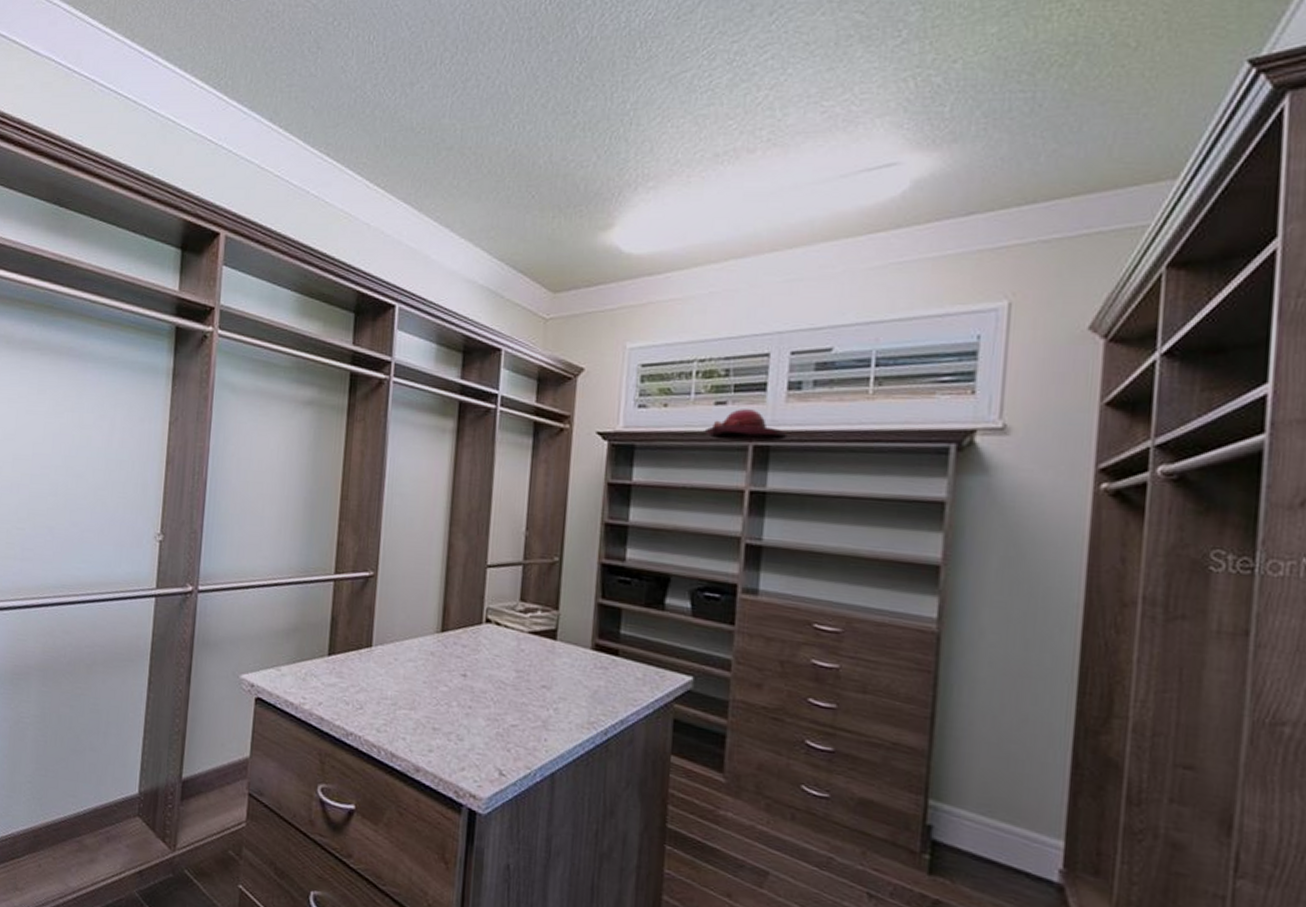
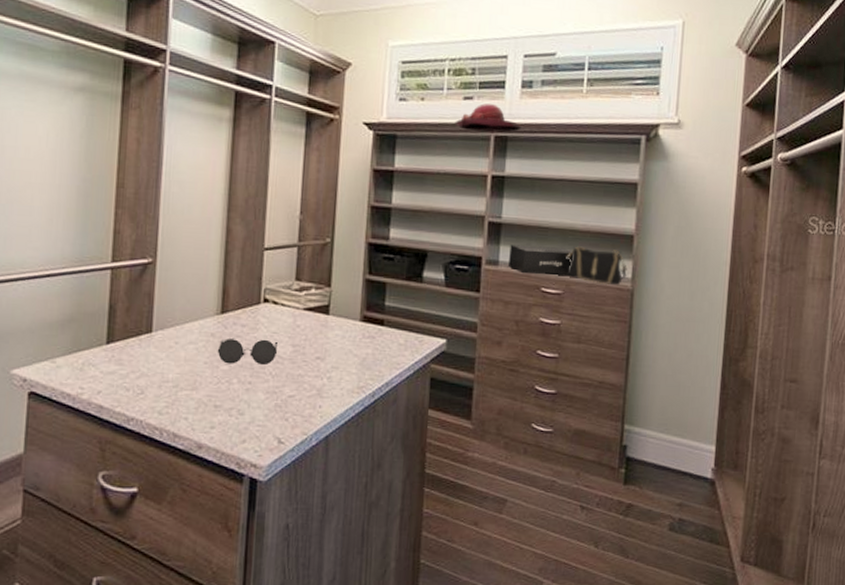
sunglasses: none [436,659,500,690] -> present [217,339,277,366]
box: none [771,571,857,612] -> present [509,244,574,277]
handbag: none [846,576,931,627] -> present [566,246,627,286]

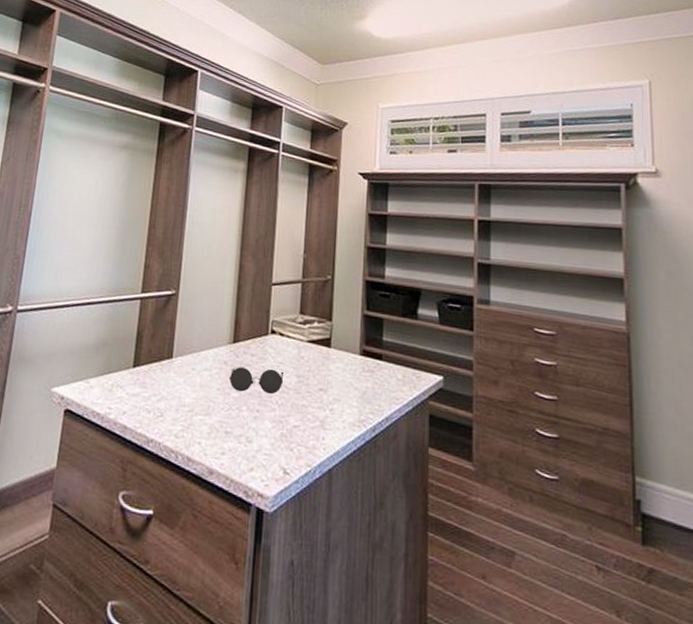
hat: present [454,103,522,133] -> none [441,156,503,181]
box: present [509,244,574,277] -> none [500,285,564,318]
handbag: present [566,246,627,286] -> none [556,288,621,329]

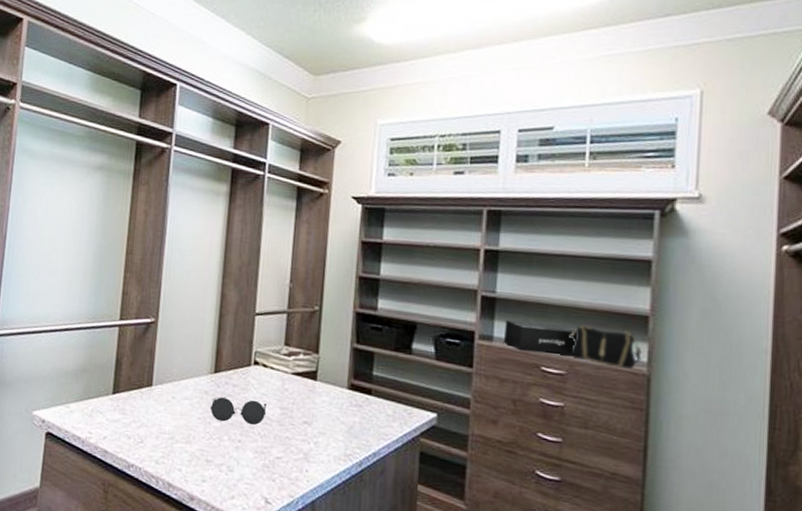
box: none [500,285,564,318] -> present [504,320,578,357]
handbag: none [556,288,621,329] -> present [569,324,642,370]

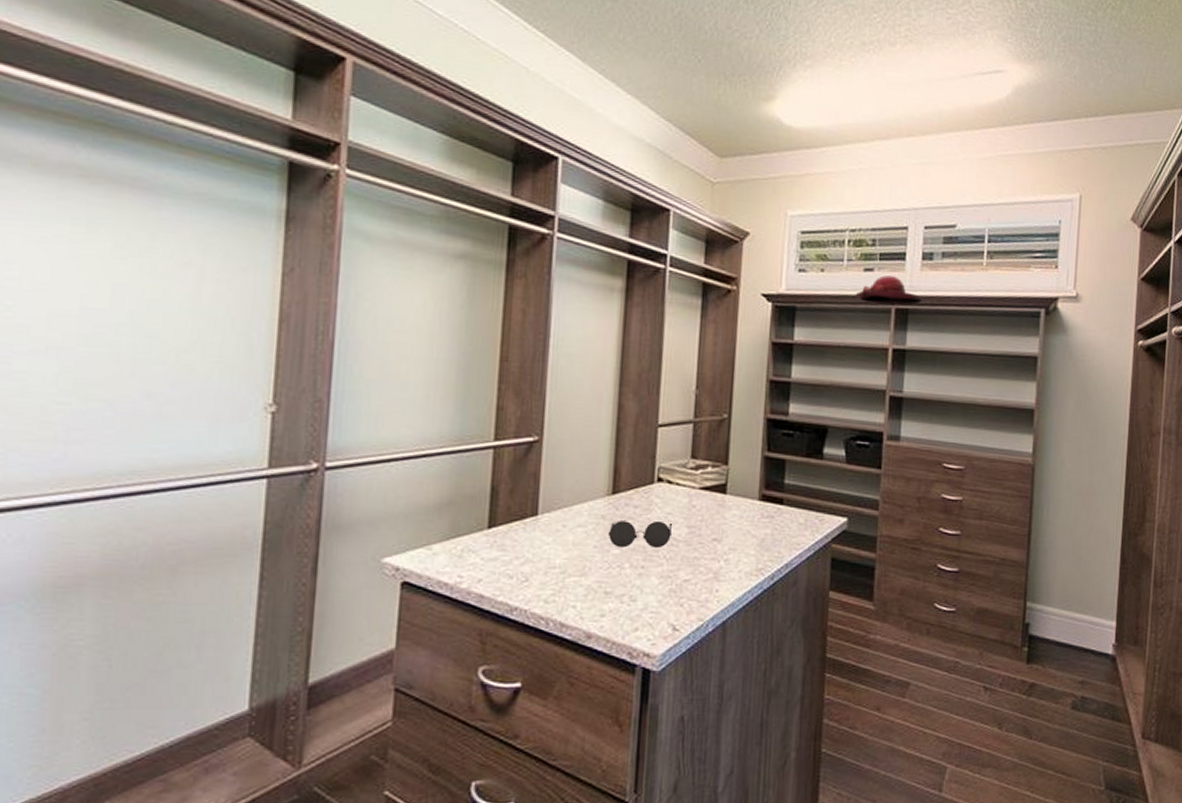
hat: none [445,178,517,207] -> present [855,275,922,305]
box: present [504,320,578,357] -> none [910,419,976,452]
handbag: present [569,324,642,370] -> none [967,420,1028,461]

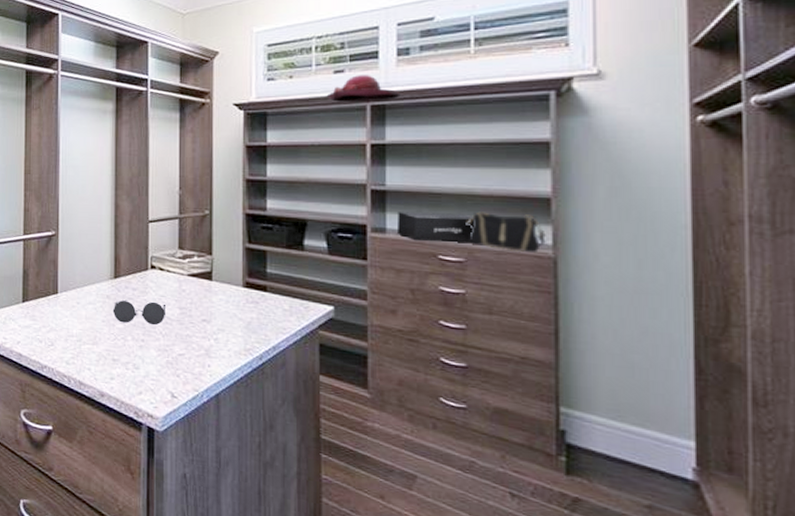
box: none [910,419,976,452] -> present [398,212,475,244]
handbag: none [967,420,1028,461] -> present [466,211,546,254]

